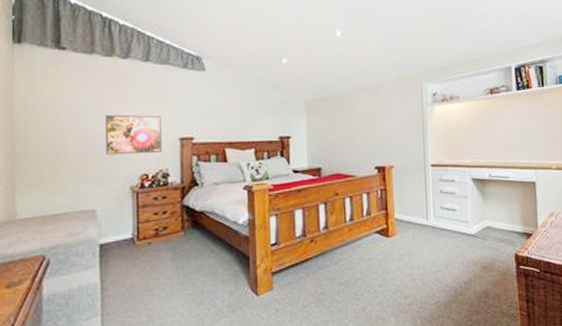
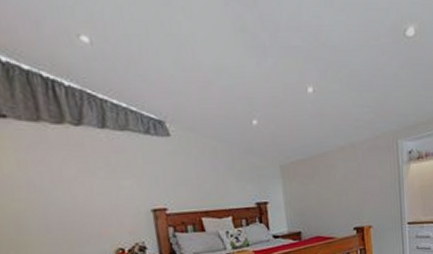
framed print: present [104,114,162,156] -> none [66,187,135,232]

